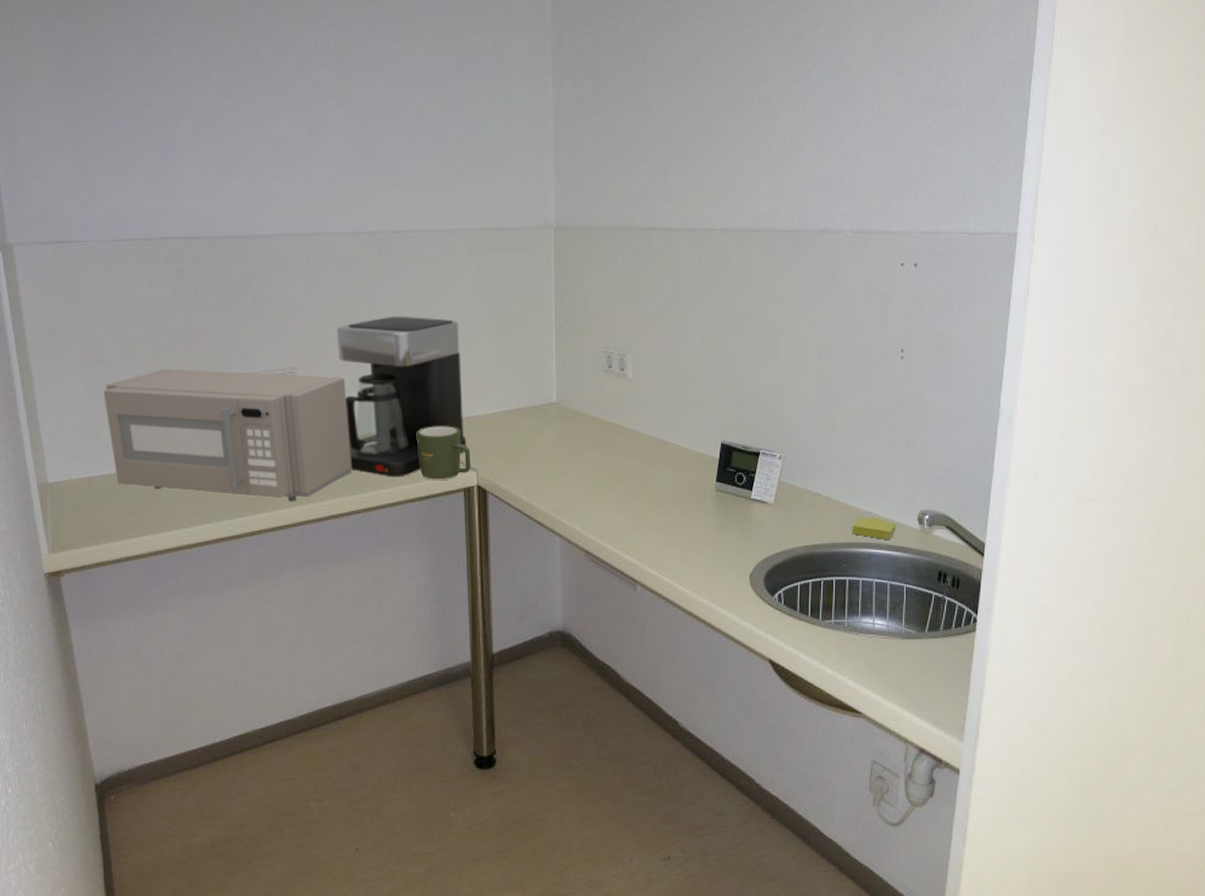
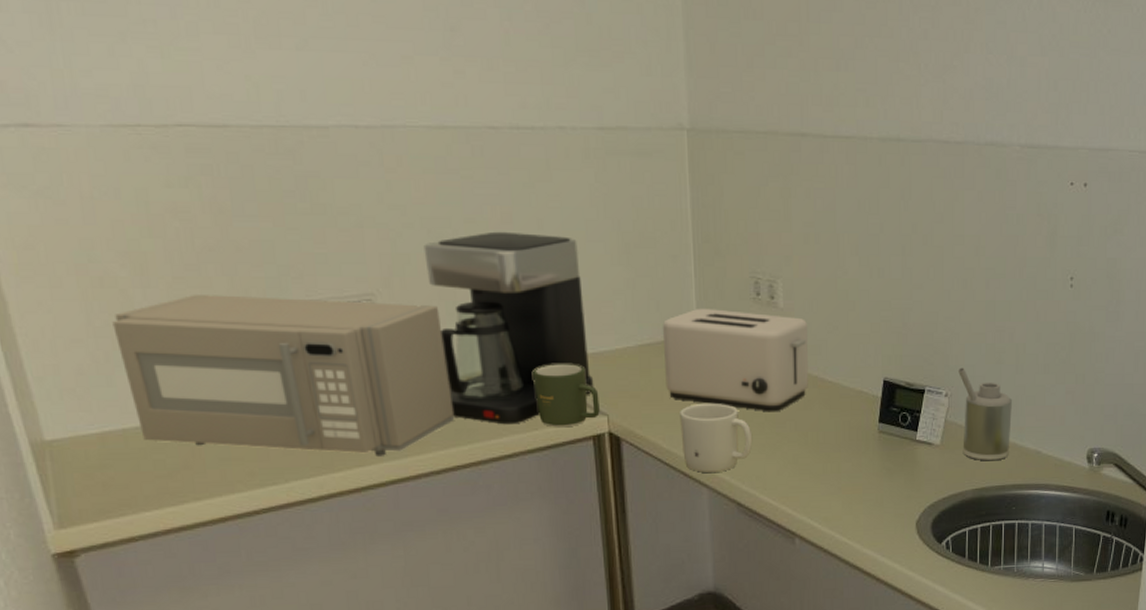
toaster: none [526,378,654,471] -> present [662,308,809,412]
mug: none [538,461,601,523] -> present [680,403,753,472]
soap dispenser: none [791,432,844,520] -> present [957,367,1013,461]
sponge: present [843,517,897,541] -> none [1011,457,1066,481]

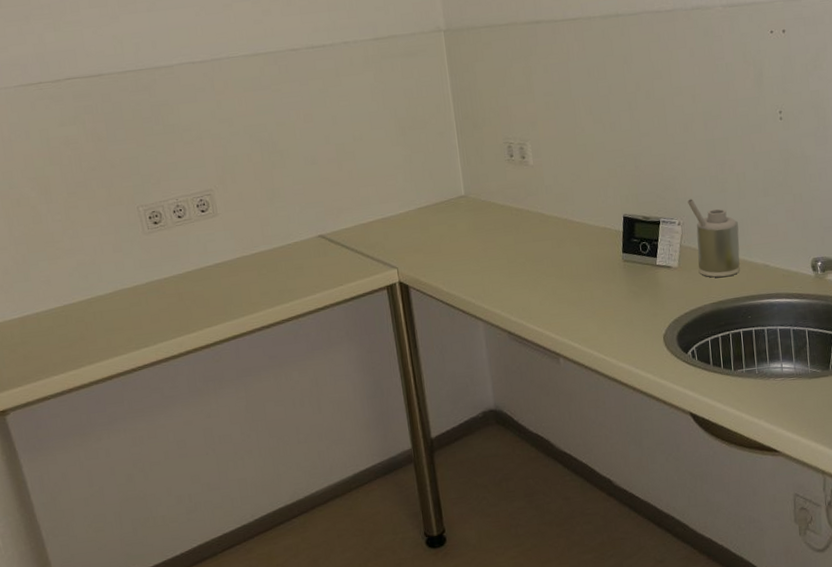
microwave: present [112,295,455,456] -> none [27,193,279,321]
coffee maker: present [423,231,594,425] -> none [247,127,385,284]
mug: present [533,364,600,428] -> none [336,229,391,282]
toaster: present [662,308,809,412] -> none [435,171,560,253]
mug: present [680,403,753,472] -> none [455,249,517,309]

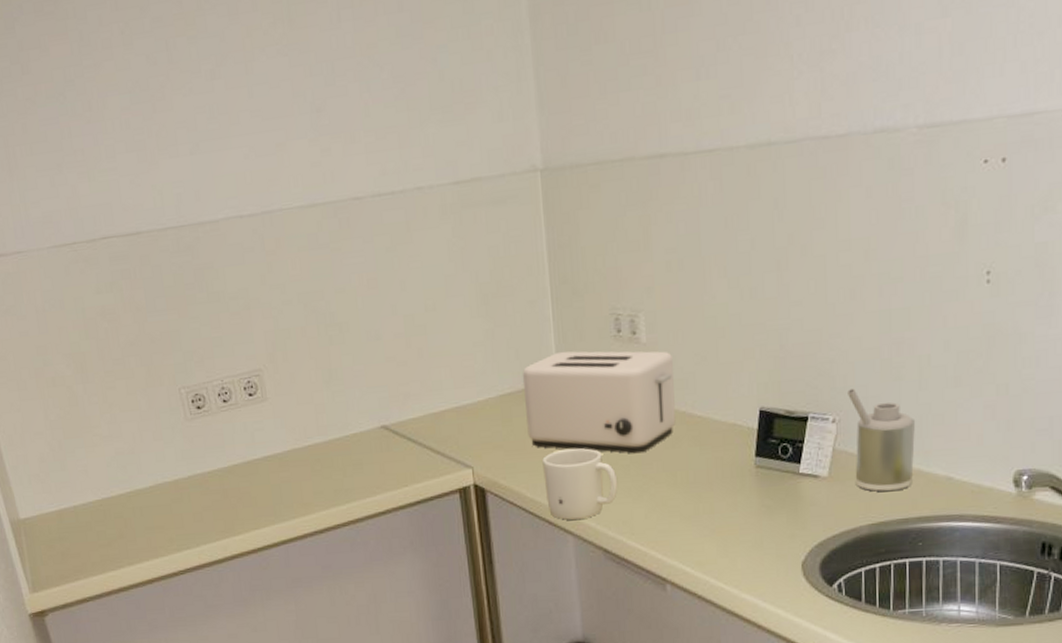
toaster: none [435,171,560,253] -> present [522,351,676,454]
mug: none [455,249,517,309] -> present [542,448,618,520]

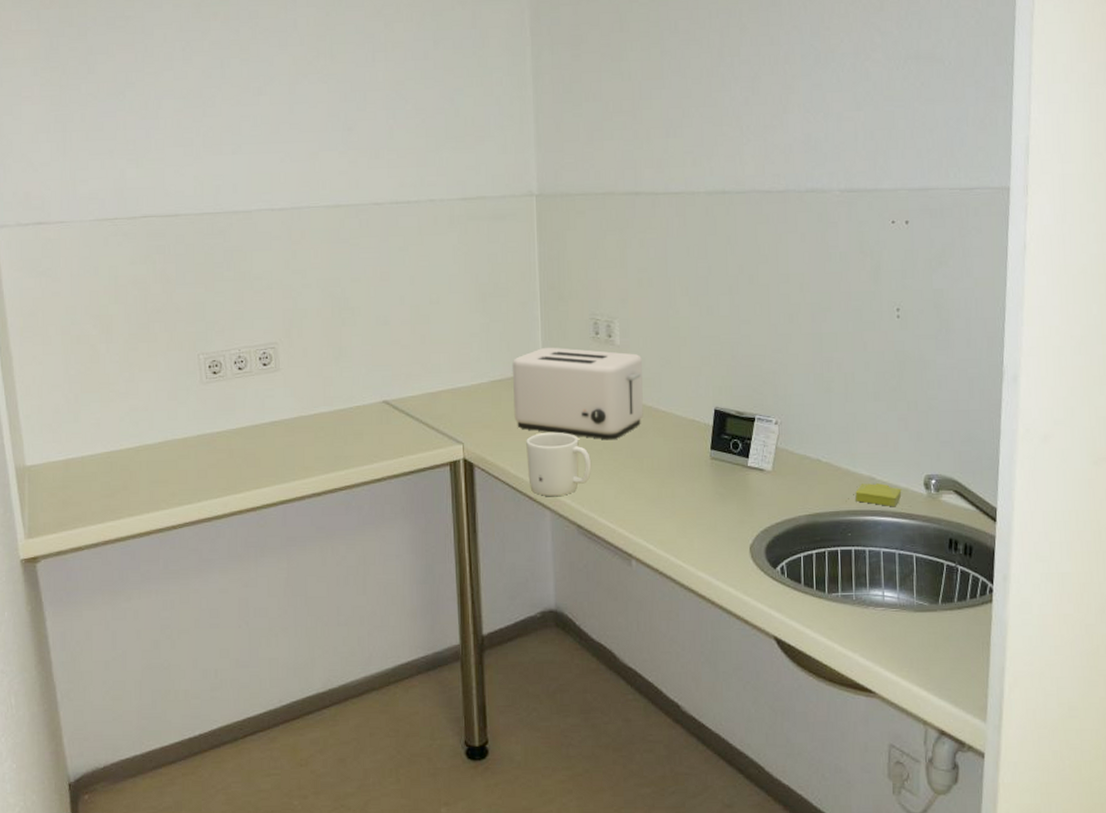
soap dispenser: present [846,388,916,493] -> none [786,396,844,487]
sponge: none [916,483,986,510] -> present [845,483,902,507]

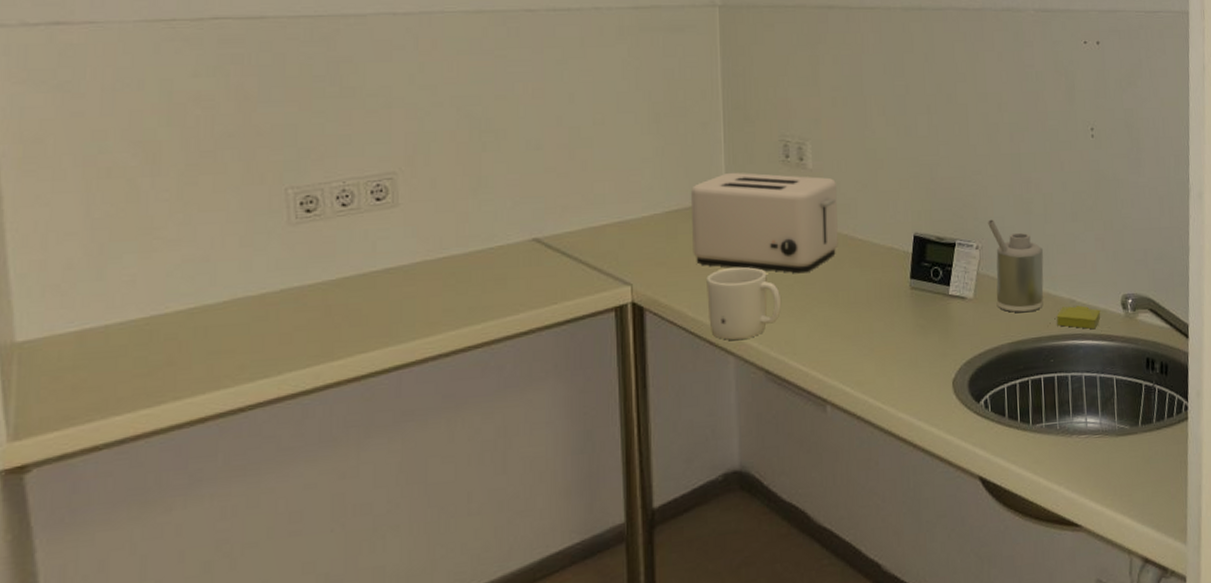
soap dispenser: none [786,396,844,487] -> present [987,219,1044,313]

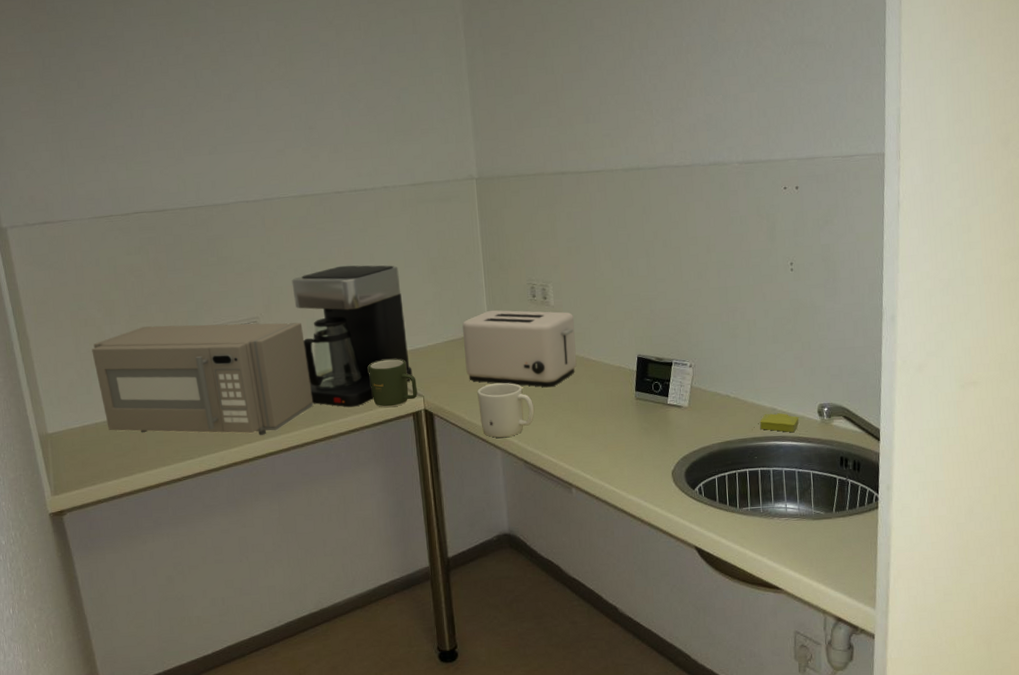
microwave: none [113,180,470,341] -> present [92,322,314,435]
coffee maker: none [451,106,618,300] -> present [292,265,413,408]
mug: none [555,234,623,301] -> present [368,359,418,408]
soap dispenser: present [987,219,1044,313] -> none [698,342,749,419]

